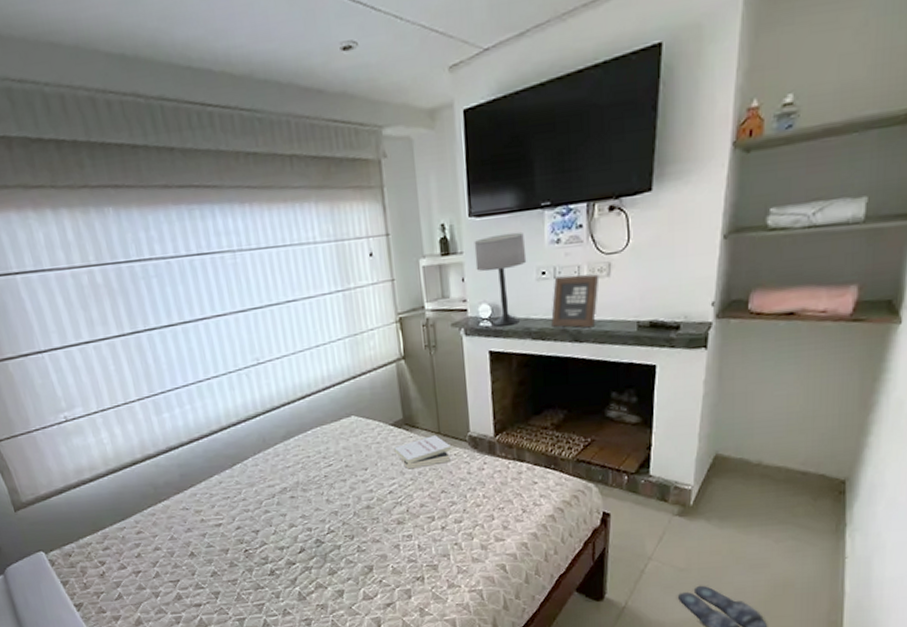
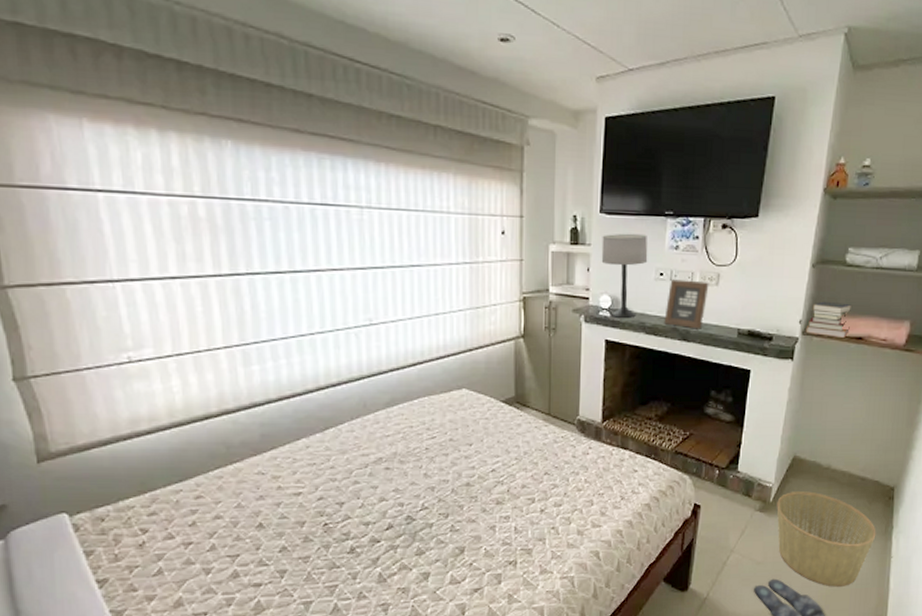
books: present [394,435,452,469] -> none [502,416,560,448]
basket: none [699,491,824,592] -> present [777,491,876,587]
books: none [720,275,777,317] -> present [805,301,851,339]

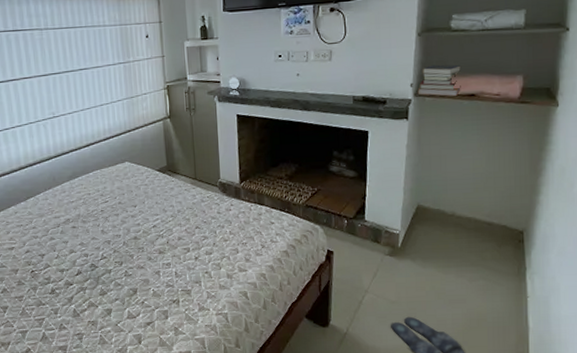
table lamp: present [601,233,648,318] -> none [227,24,267,96]
picture frame: present [664,279,709,329] -> none [286,58,323,100]
basket: present [777,491,876,587] -> none [405,237,509,325]

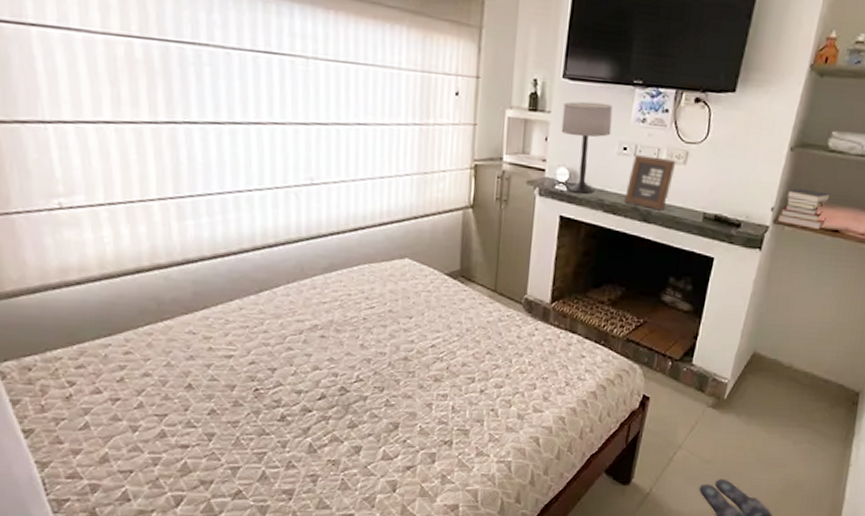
table lamp: none [227,24,267,96] -> present [561,101,613,194]
picture frame: none [286,58,323,100] -> present [624,155,676,211]

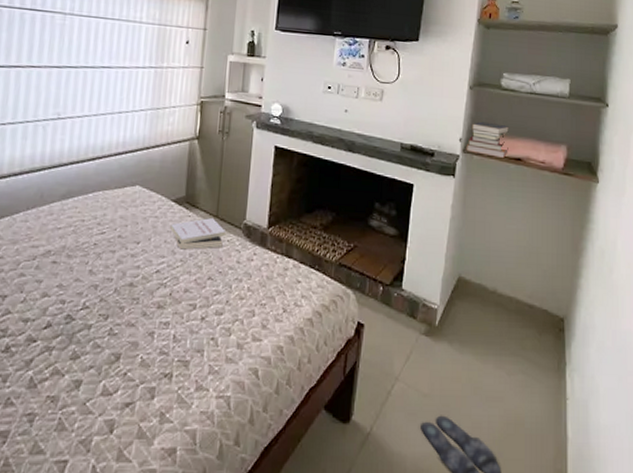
books: none [445,292,506,325] -> present [170,218,227,250]
table lamp: present [561,101,613,194] -> none [274,49,317,127]
picture frame: present [624,155,676,211] -> none [331,93,374,142]

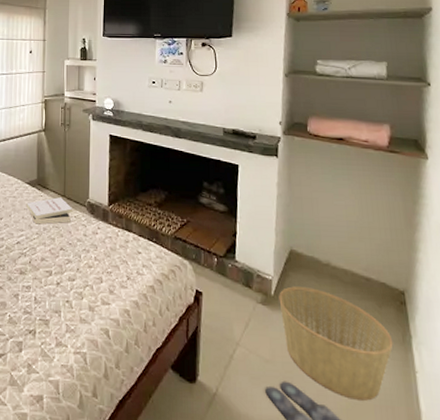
basket: none [443,315,549,431] -> present [279,286,393,401]
books: present [466,121,509,159] -> none [286,105,329,139]

